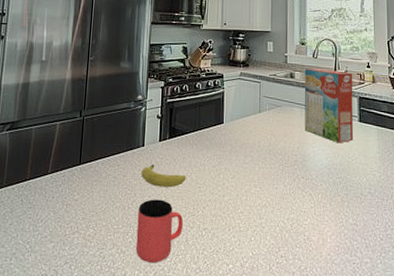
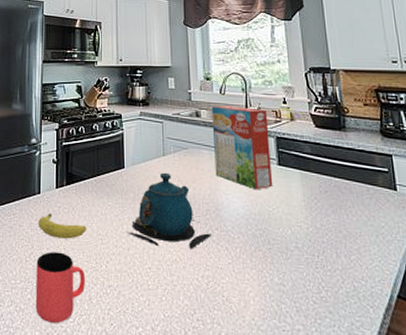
teapot: none [222,127,297,195] -> present [126,172,211,249]

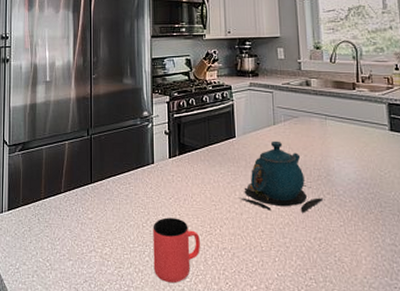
fruit: present [38,213,86,239] -> none [153,182,200,206]
cereal box: present [211,105,273,190] -> none [322,74,385,155]

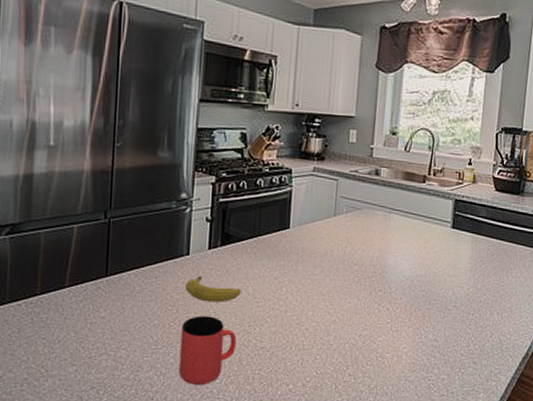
fruit: none [153,182,200,206] -> present [185,276,241,303]
teapot: present [239,141,323,213] -> none [285,233,374,310]

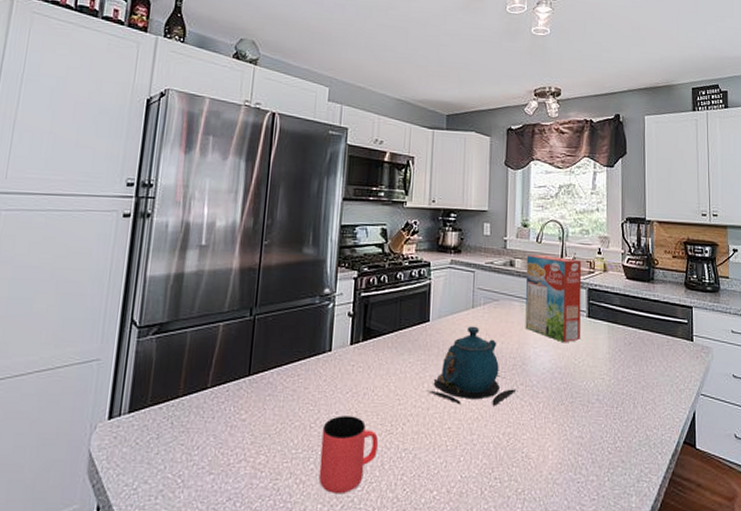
fruit: present [185,276,241,303] -> none [327,373,383,401]
teapot: none [285,233,374,310] -> present [427,326,516,406]
cereal box: none [387,164,450,253] -> present [525,254,582,343]

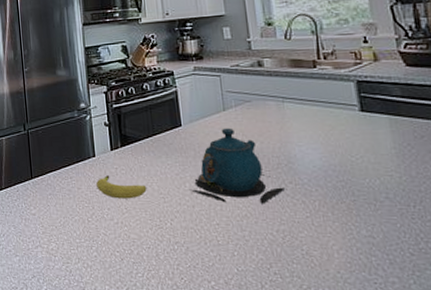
cup: present [318,416,379,495] -> none [99,212,152,279]
fruit: none [327,373,383,401] -> present [96,175,147,199]
cereal box: present [525,254,582,343] -> none [276,51,356,140]

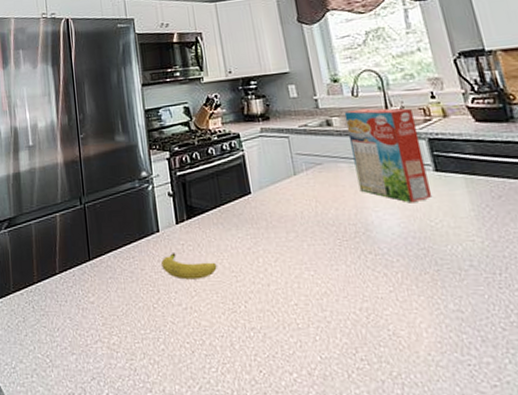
teapot: present [189,128,284,204] -> none [263,194,364,279]
cereal box: none [276,51,356,140] -> present [344,108,433,203]

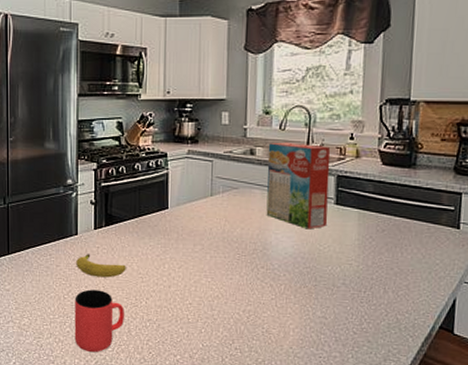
cup: none [165,295,225,375] -> present [74,289,125,353]

